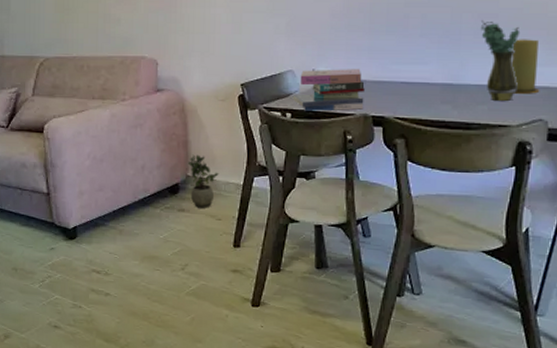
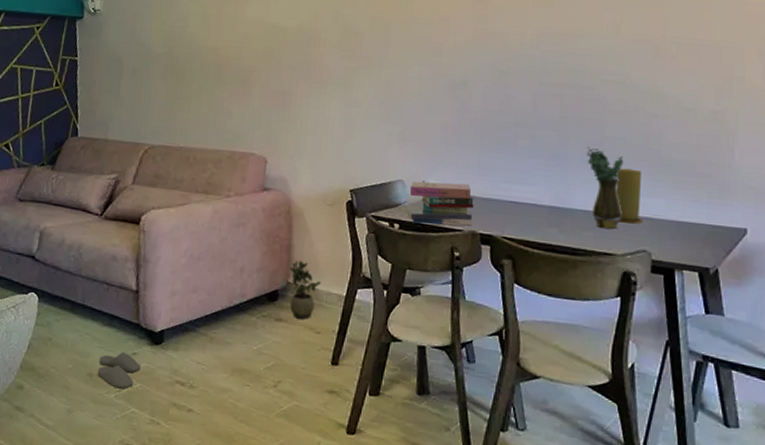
slippers: none [21,247,60,280] -> present [97,351,141,389]

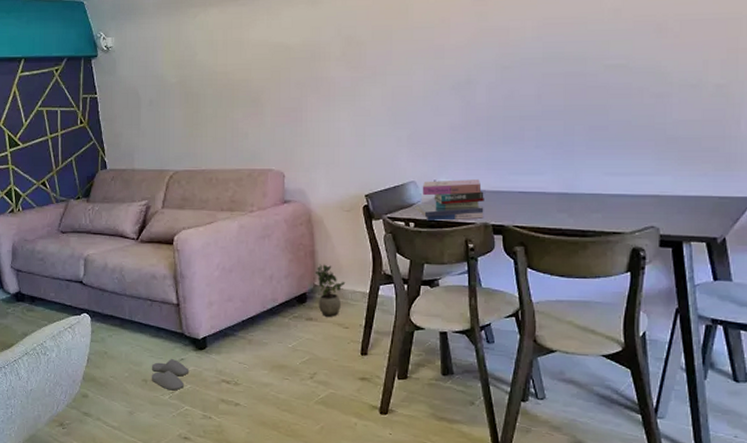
vase: present [587,147,624,229] -> none [593,132,630,209]
candle: present [616,168,644,224] -> none [622,150,651,202]

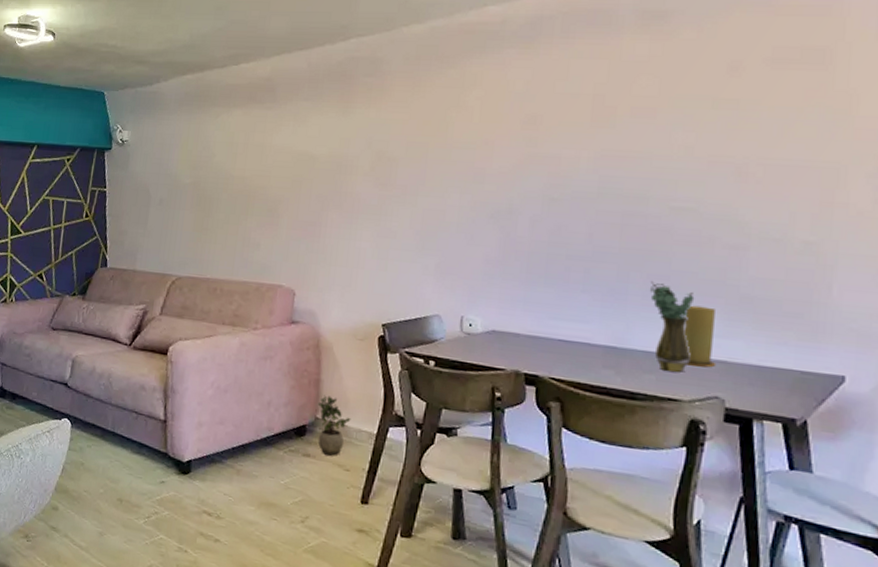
slippers: present [151,358,190,391] -> none [127,479,169,516]
books: present [416,179,484,221] -> none [438,316,518,365]
vase: none [593,132,630,209] -> present [650,281,695,372]
candle: none [622,150,651,202] -> present [684,305,717,367]

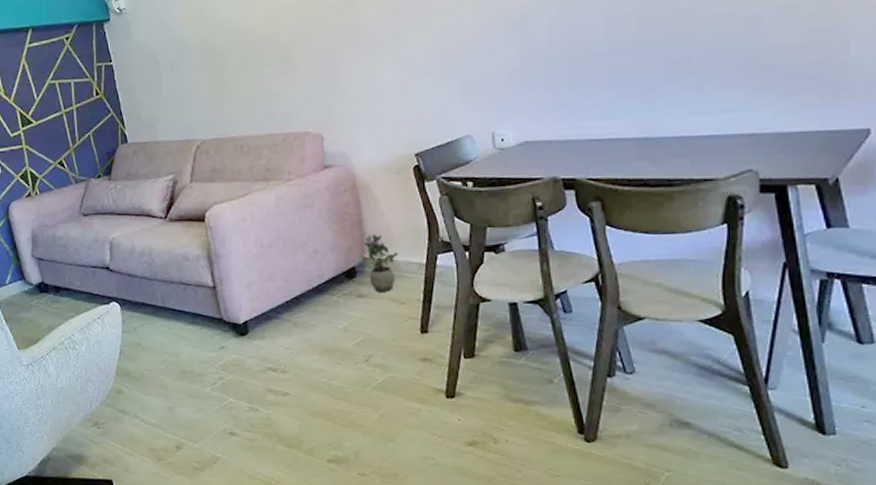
vase: present [650,281,695,372] -> none [674,66,721,153]
candle: present [684,305,717,367] -> none [711,82,746,144]

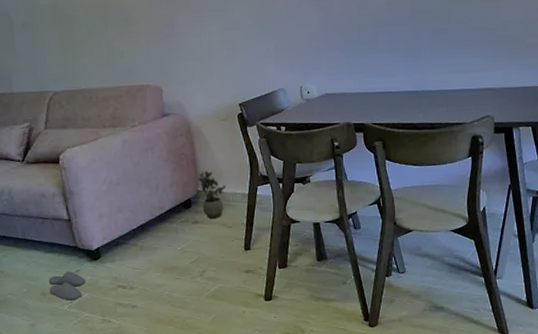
slippers: none [189,346,231,382] -> present [48,270,86,301]

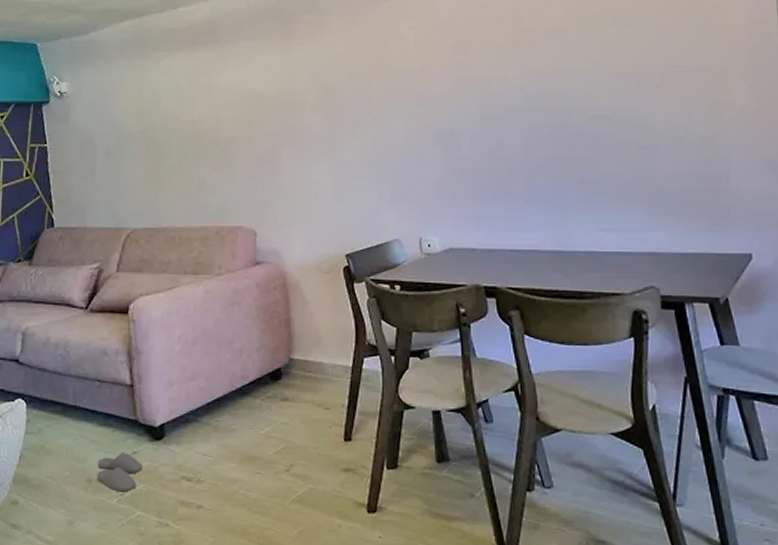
potted plant: present [197,170,227,219] -> none [290,334,326,396]

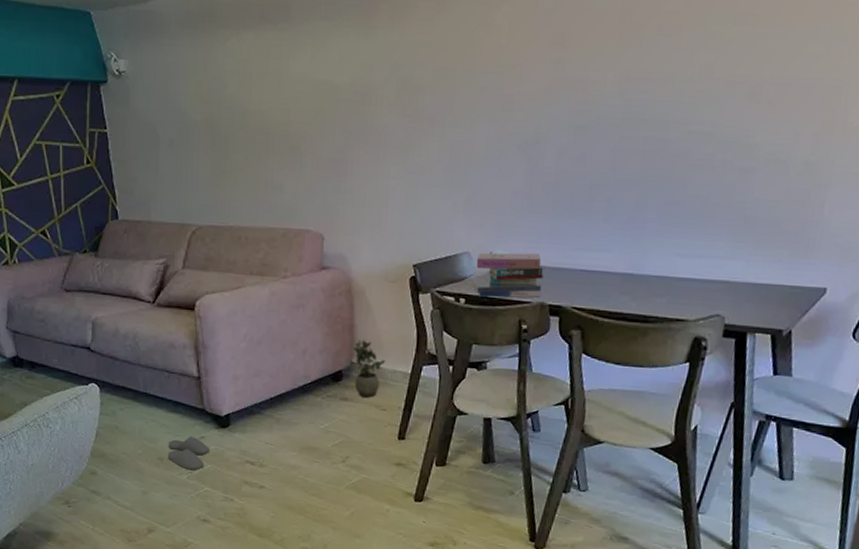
potted plant: none [290,334,326,396] -> present [352,339,386,398]
books: none [402,237,475,283] -> present [468,252,544,298]

